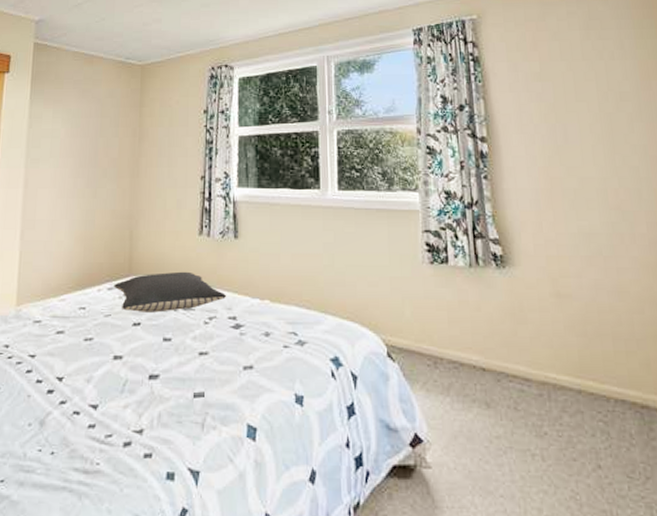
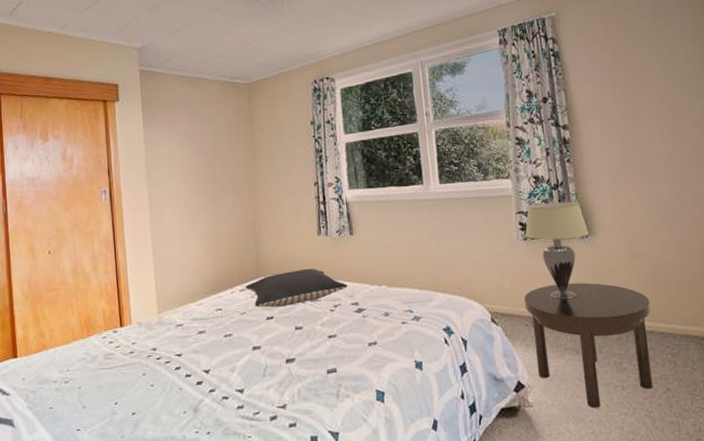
side table: none [427,319,581,480] -> present [524,282,653,409]
lampshade: none [431,224,508,339] -> present [525,201,590,299]

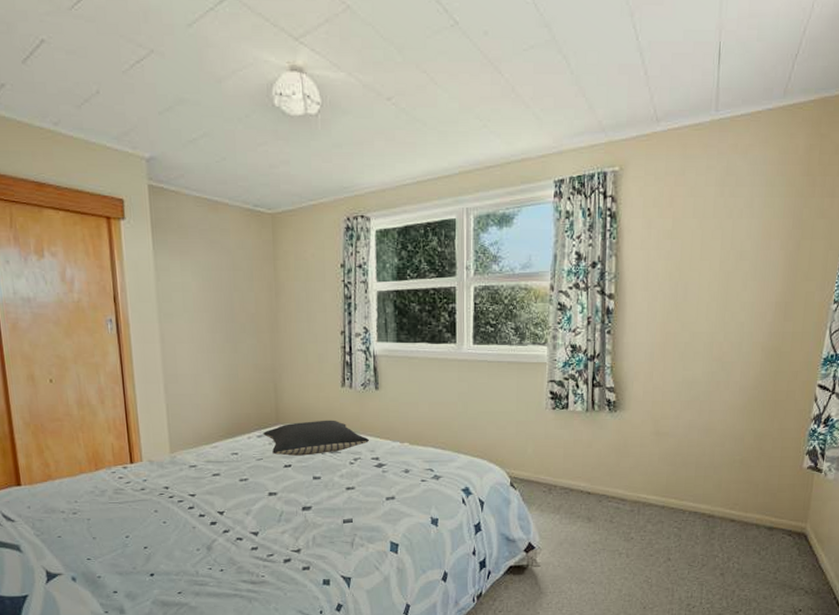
side table: present [524,282,653,409] -> none [545,454,666,572]
lampshade: present [525,201,590,299] -> none [554,374,619,470]

